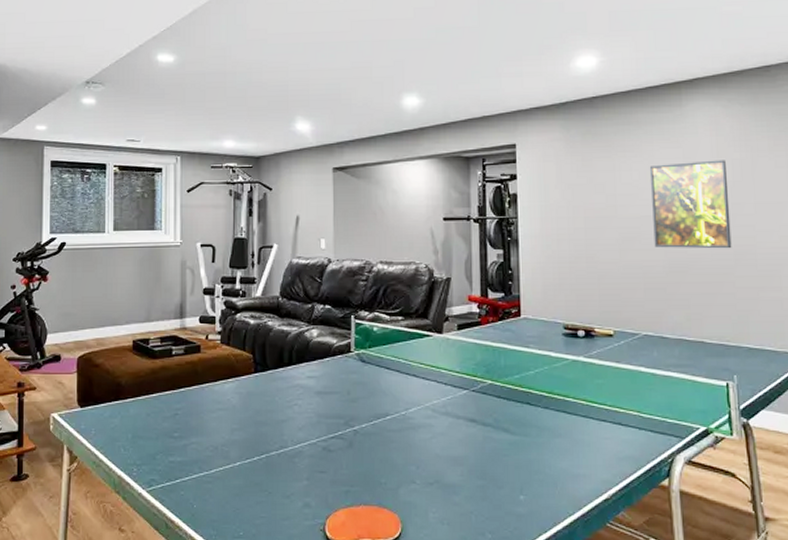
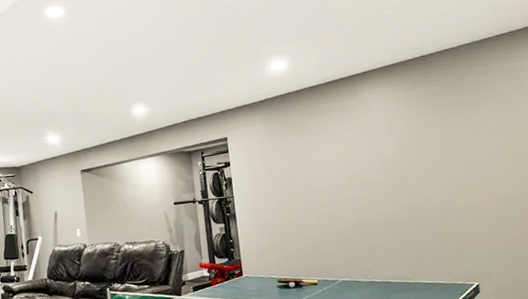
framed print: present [649,160,732,249] -> none [335,135,406,210]

